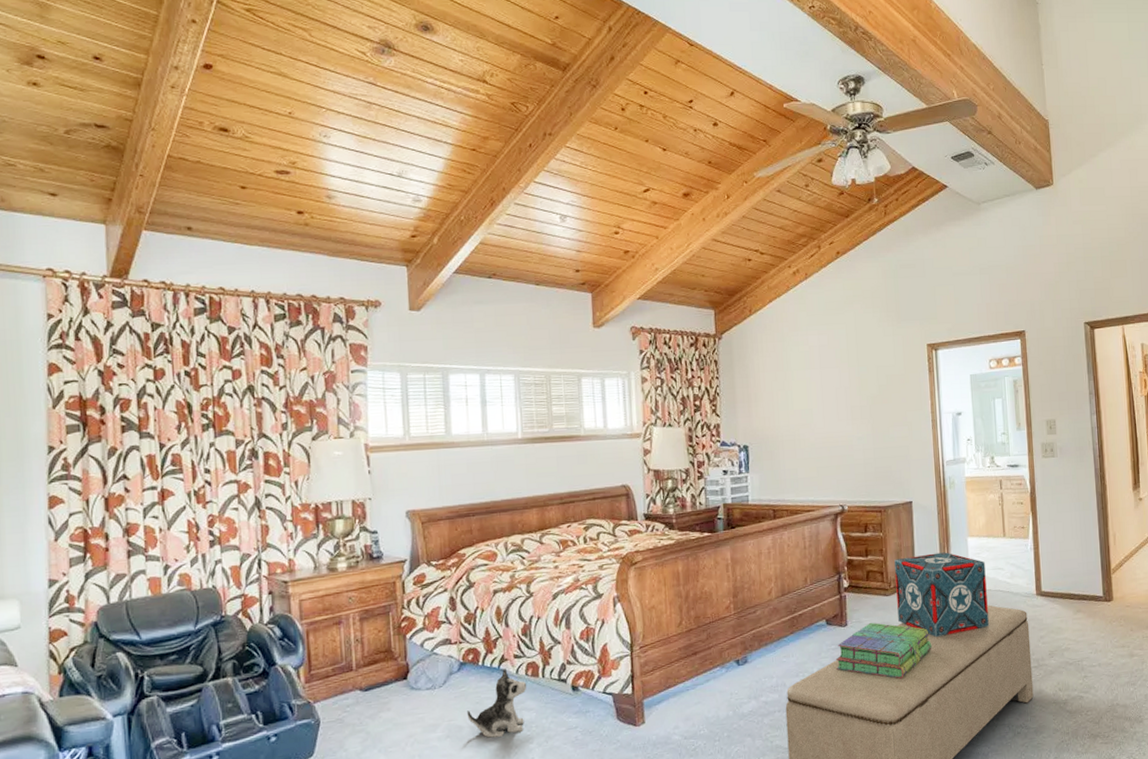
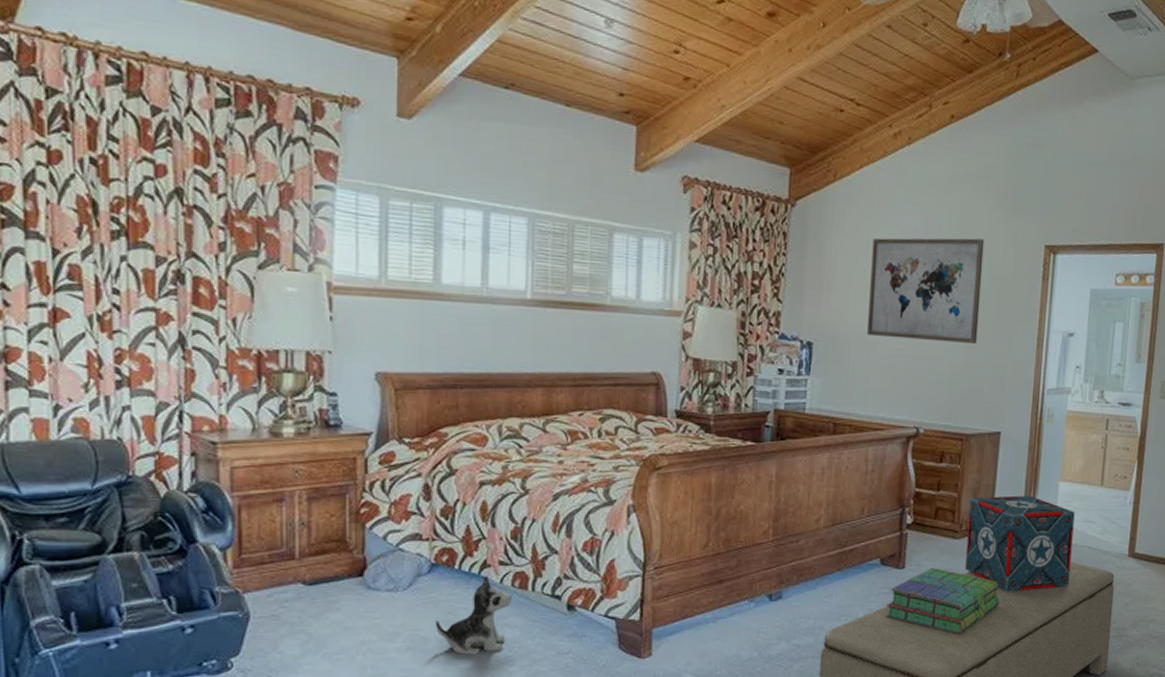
wall art: none [787,345,882,435] -> present [867,238,985,345]

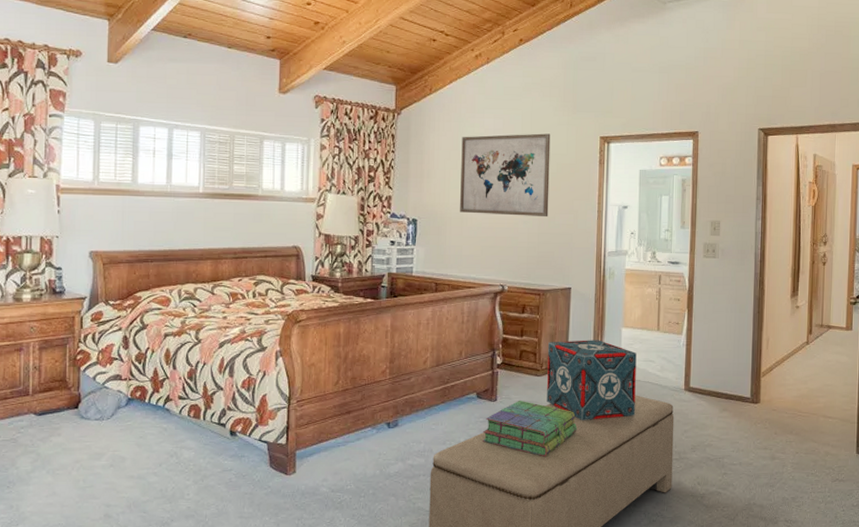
plush toy: present [436,576,513,655] -> none [131,408,189,471]

